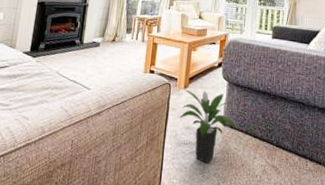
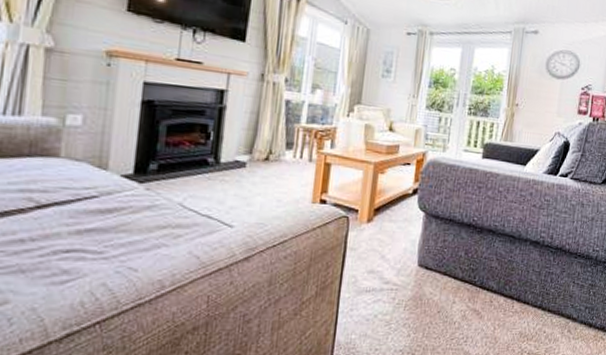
potted plant: present [179,89,237,164] -> none [360,224,434,313]

